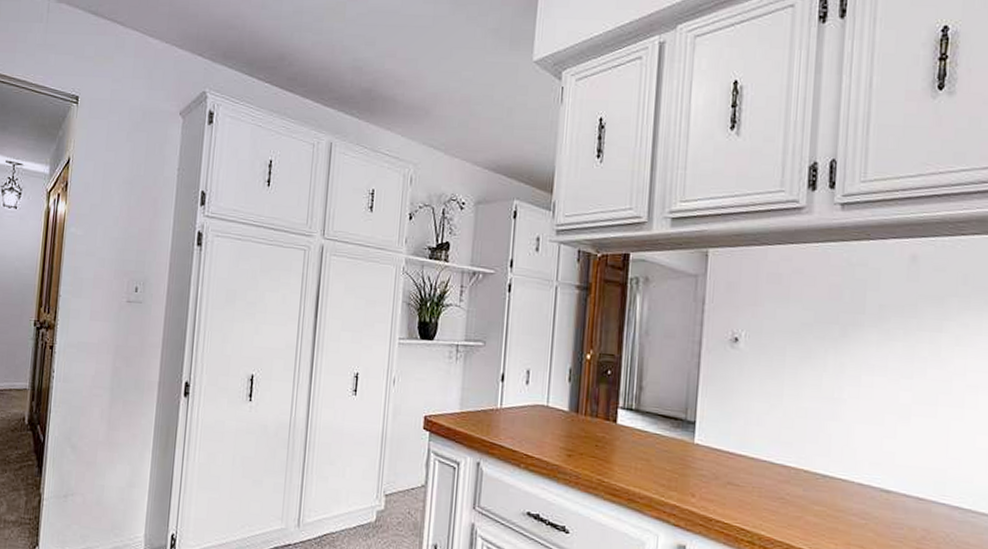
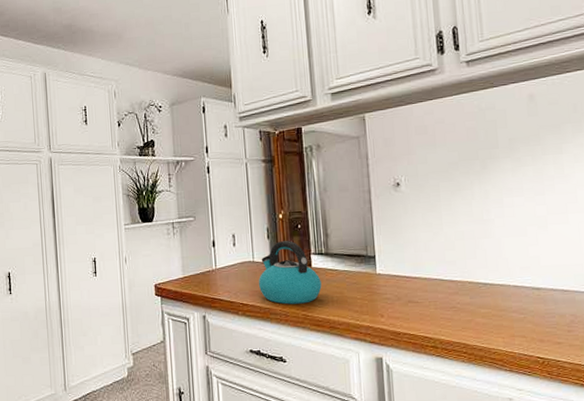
kettle: none [550,387,626,467] -> present [259,241,322,305]

